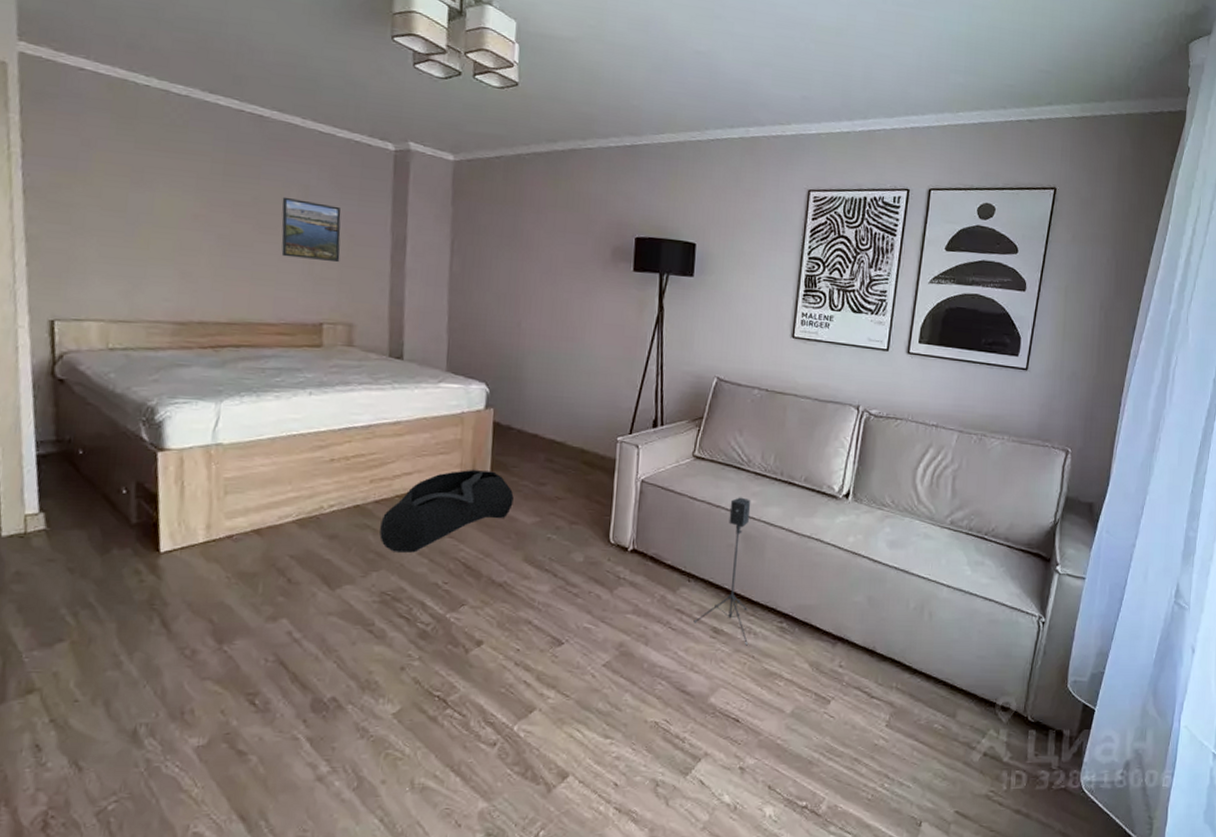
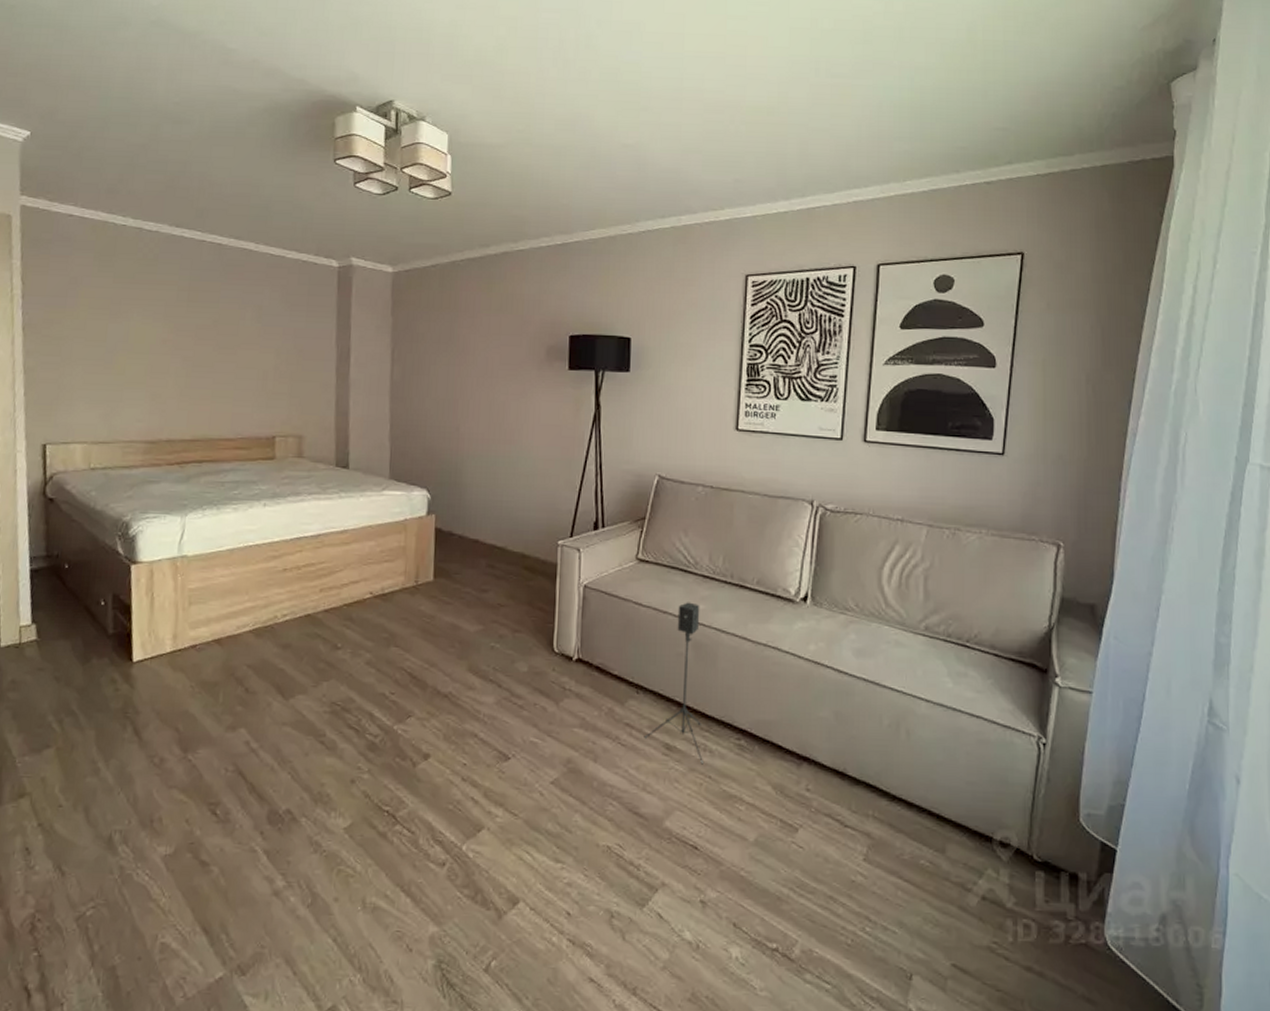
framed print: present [281,196,341,263] -> none [238,318,291,378]
bag: present [379,470,514,553] -> none [329,577,457,662]

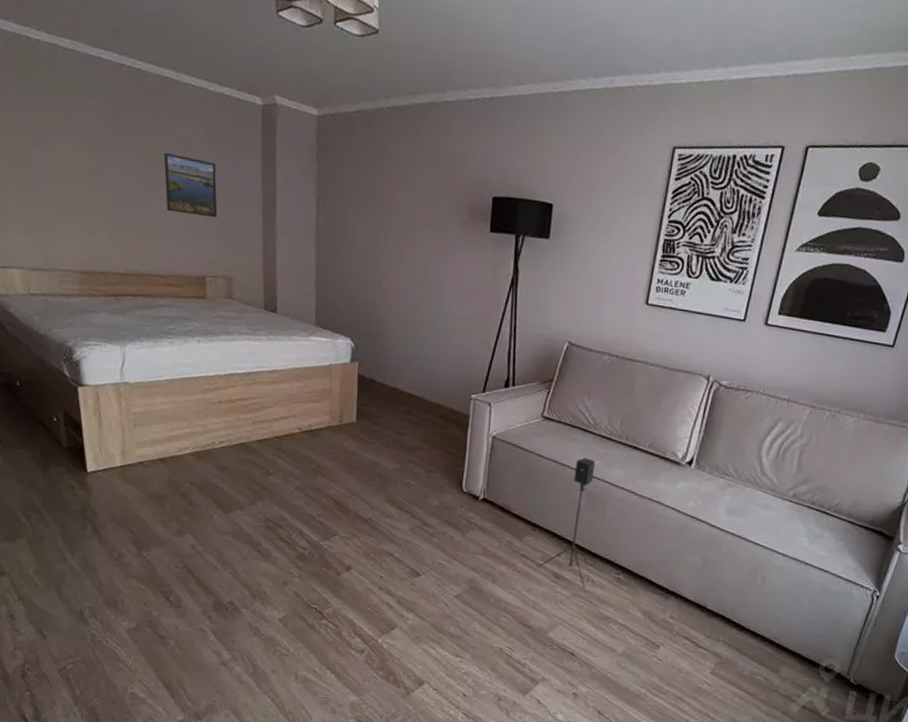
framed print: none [238,318,291,378] -> present [163,152,218,218]

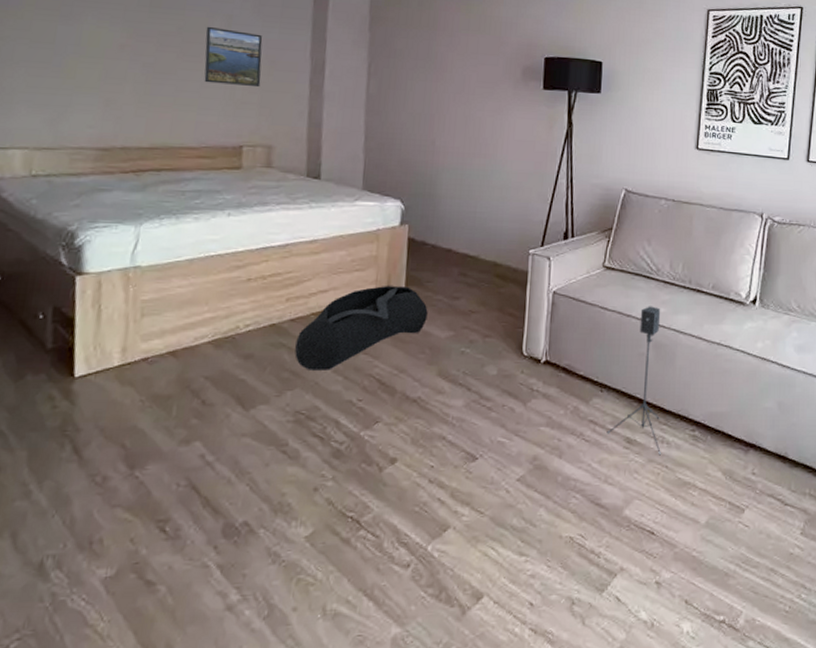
bag: none [262,417,377,488] -> present [295,286,428,370]

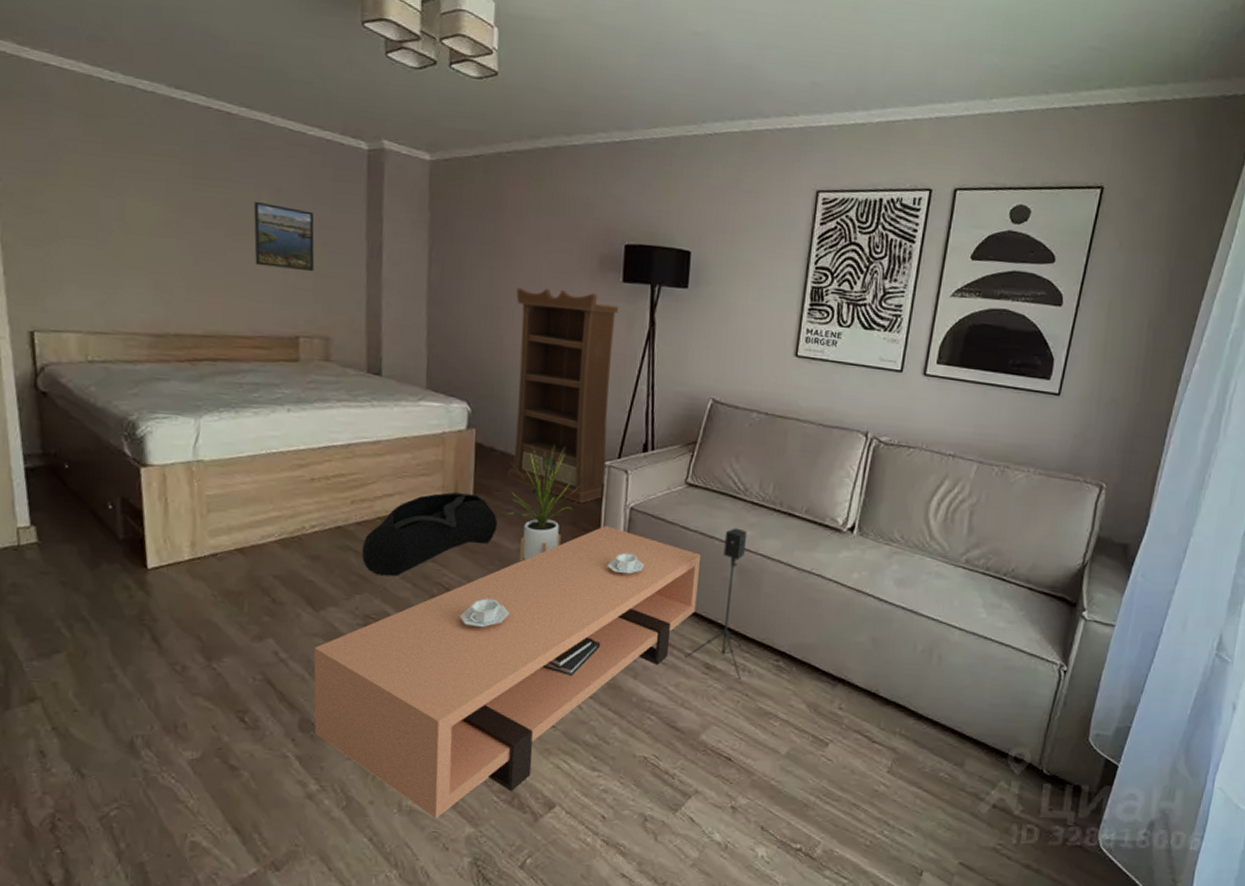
coffee table: none [238,310,619,621] -> present [313,525,700,819]
bookcase: none [437,96,540,290] -> present [507,287,619,504]
house plant: none [437,237,506,350] -> present [507,445,580,563]

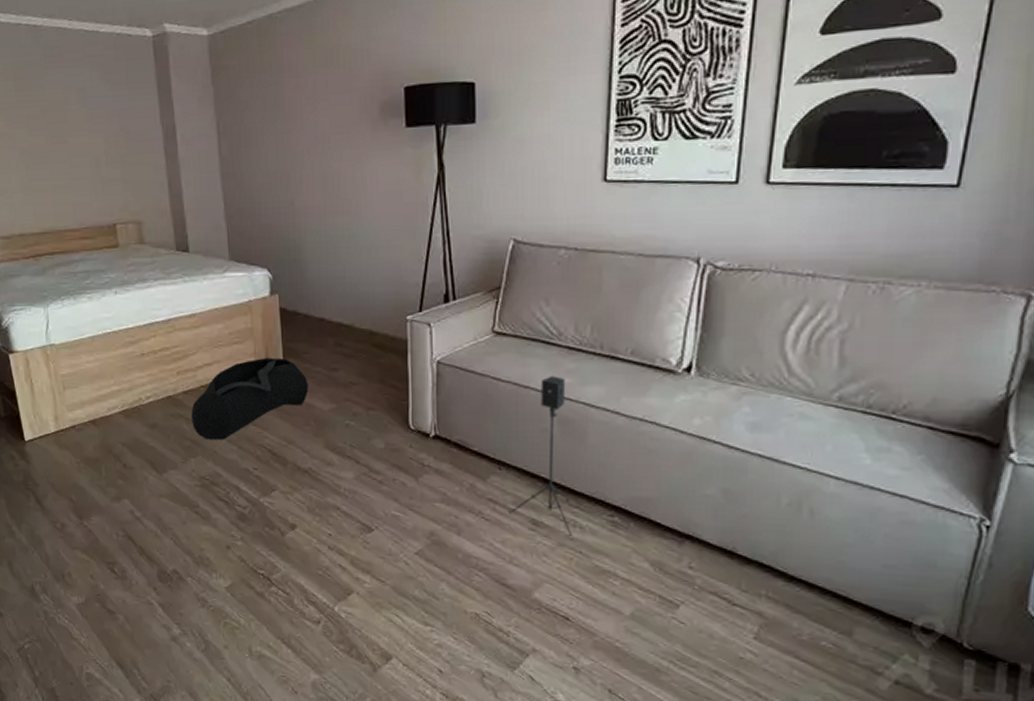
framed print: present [253,201,315,272] -> none [65,103,121,163]
coffee table: present [313,525,700,819] -> none [162,381,516,664]
bookcase: present [507,287,619,504] -> none [301,143,409,361]
house plant: present [507,445,580,563] -> none [315,304,384,423]

